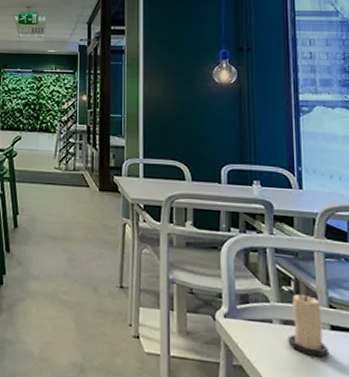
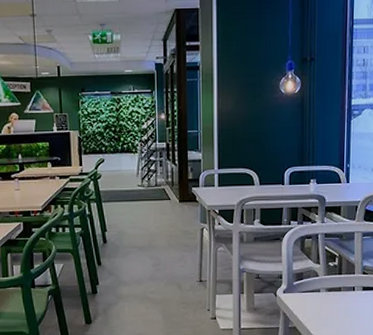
candle: present [288,292,328,358] -> none [331,265,360,312]

